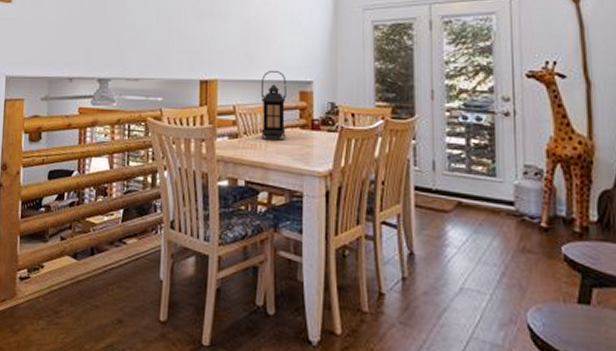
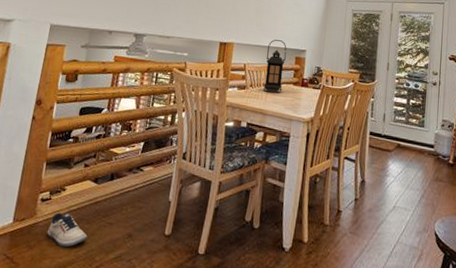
shoe: none [29,292,73,334] -> present [46,212,88,248]

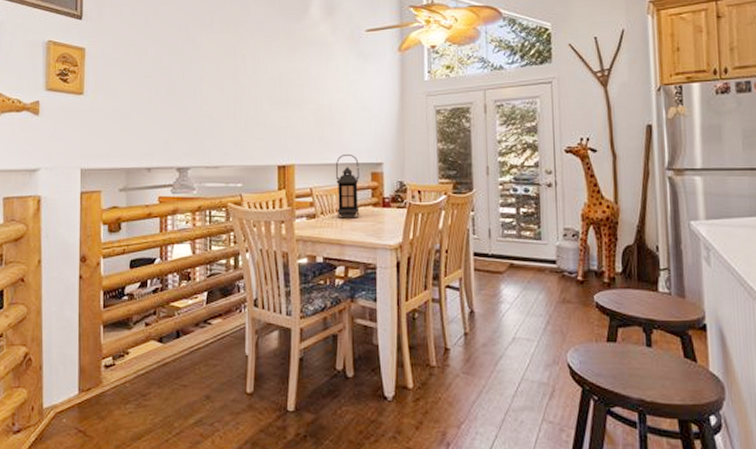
shoe: present [46,212,88,248] -> none [116,378,161,416]

